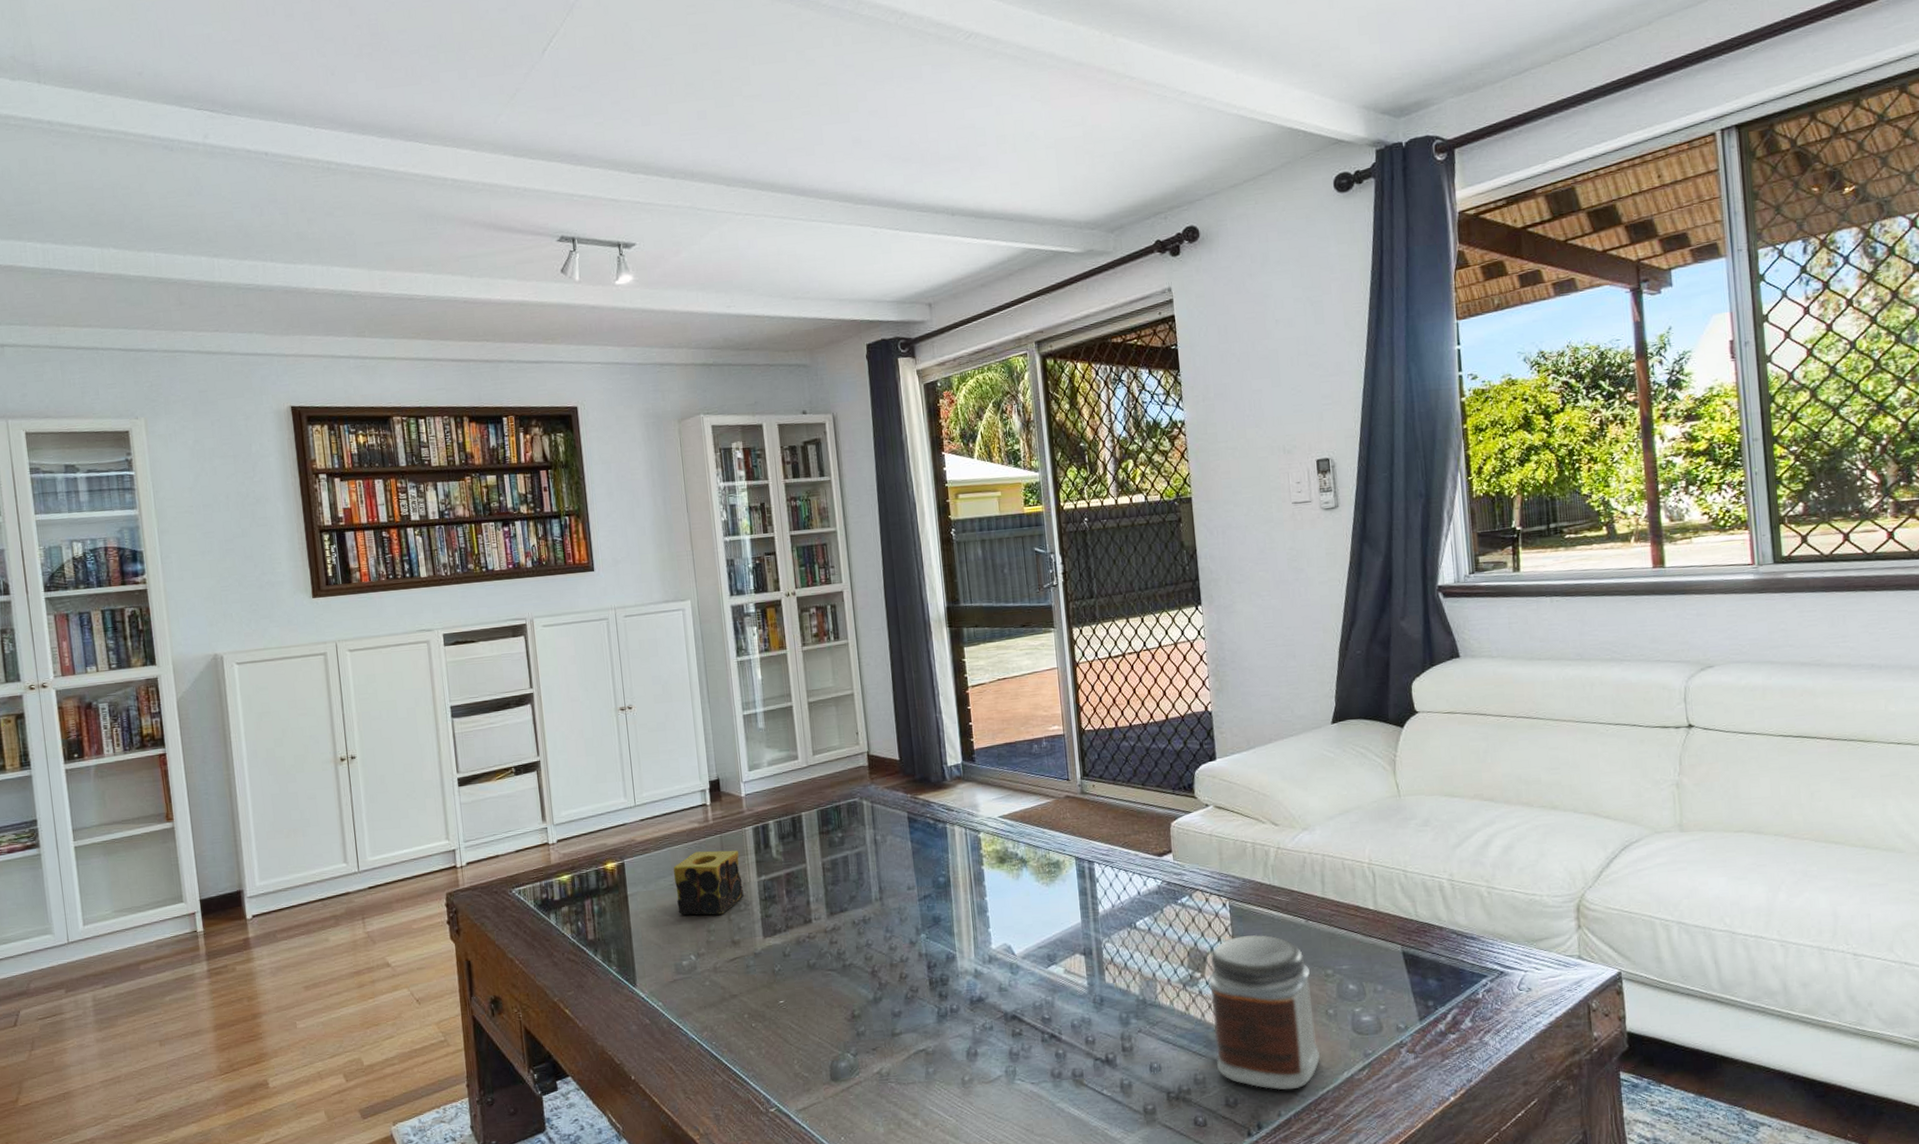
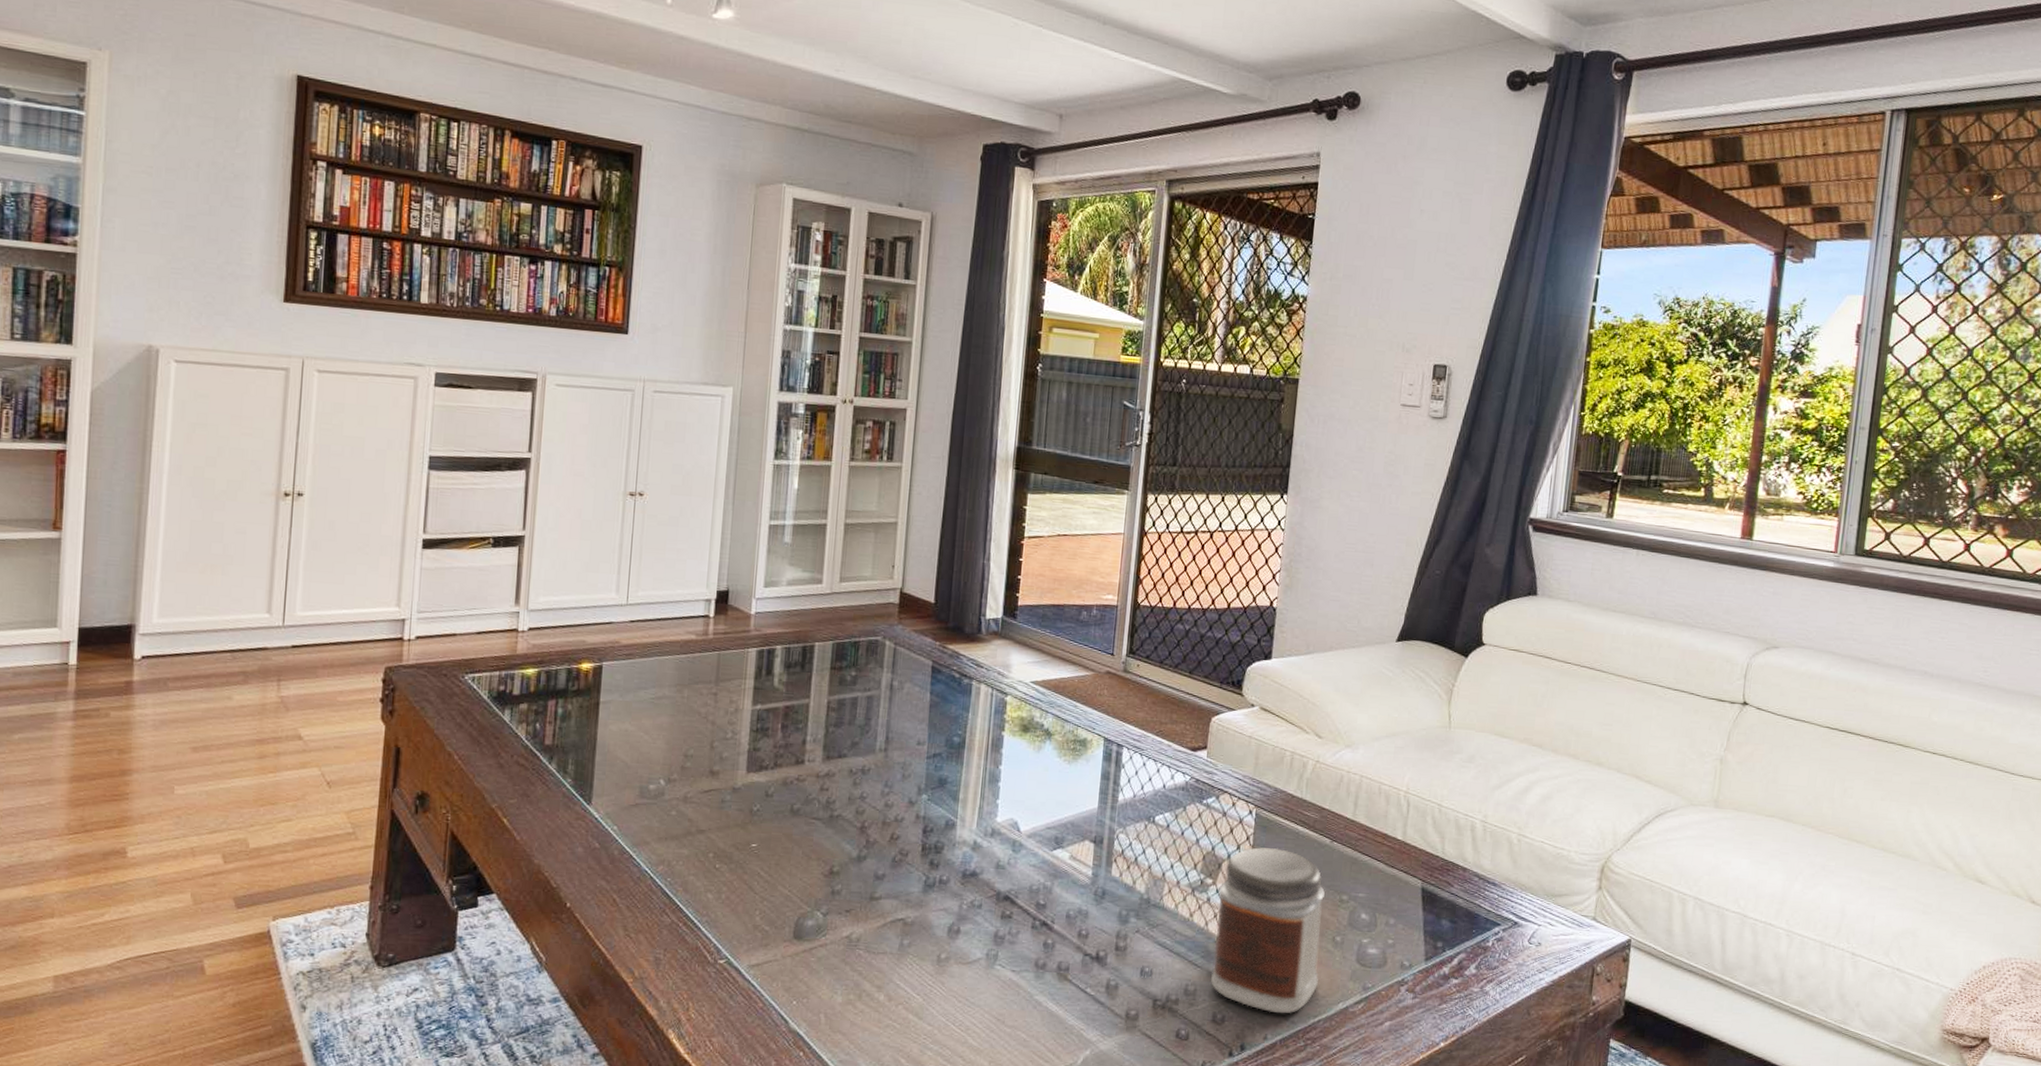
candle: present [673,850,744,915] -> none [655,666,736,740]

